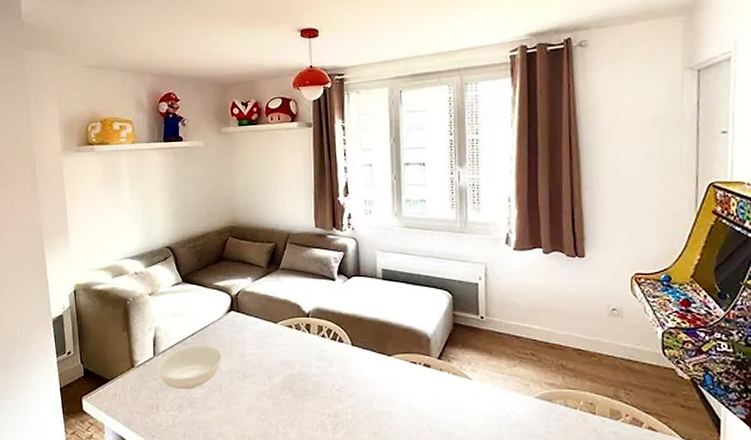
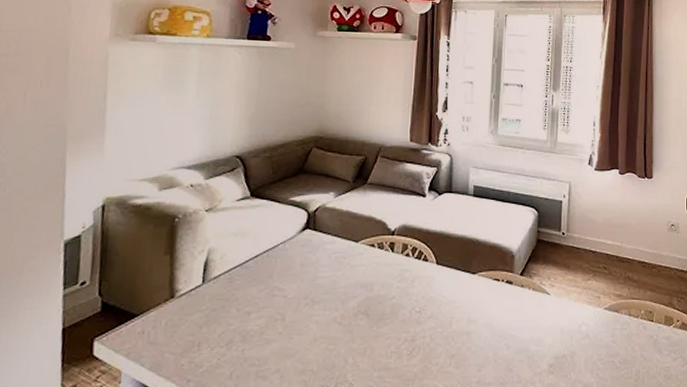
bowl: present [157,345,222,390] -> none [205,269,290,322]

